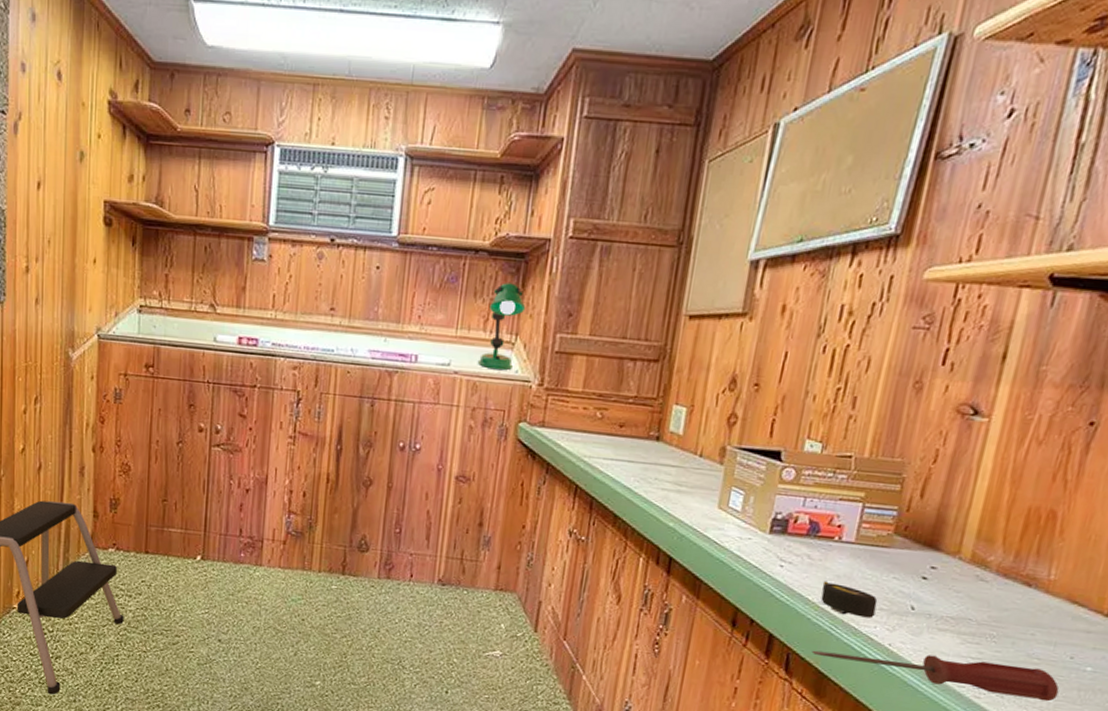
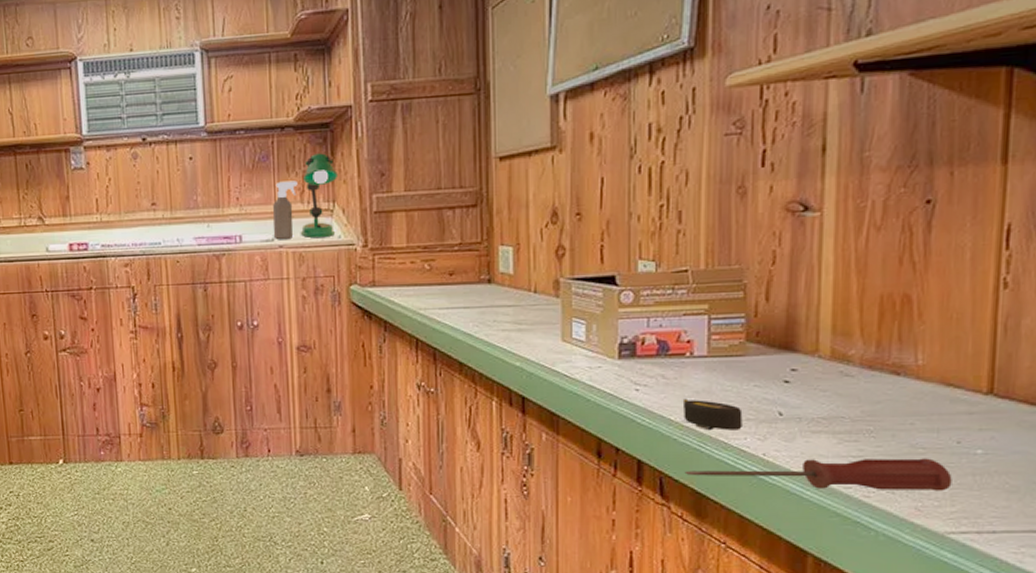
spray bottle: none [450,305,483,367] -> present [272,180,298,240]

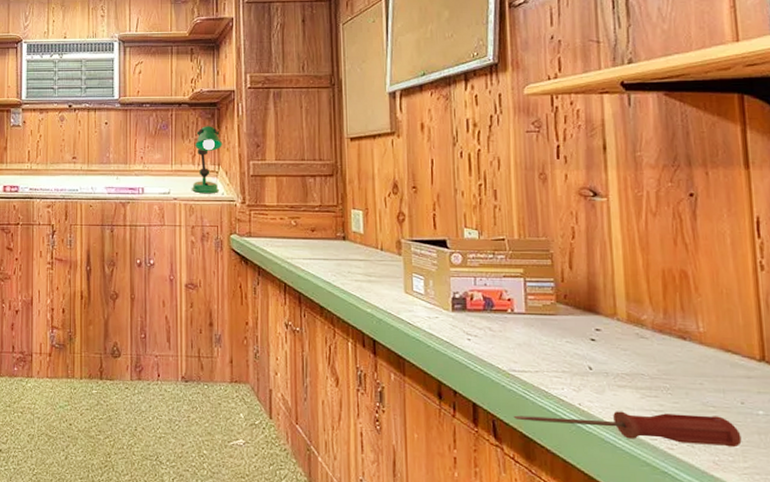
spray bottle: present [272,180,298,240] -> none [169,146,190,194]
tape measure: present [682,398,743,431] -> none [507,349,559,381]

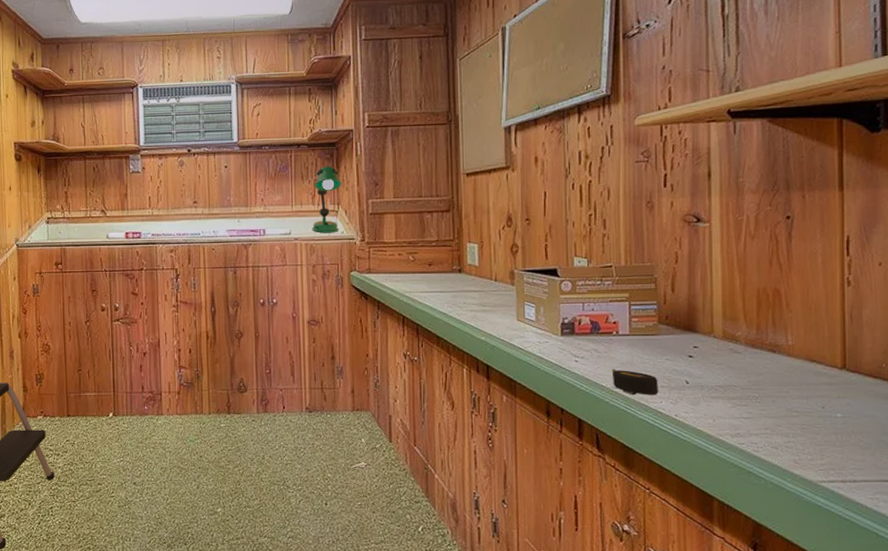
tape measure: none [507,349,559,381] -> present [611,369,658,395]
screwdriver: present [513,411,742,448] -> none [615,420,820,447]

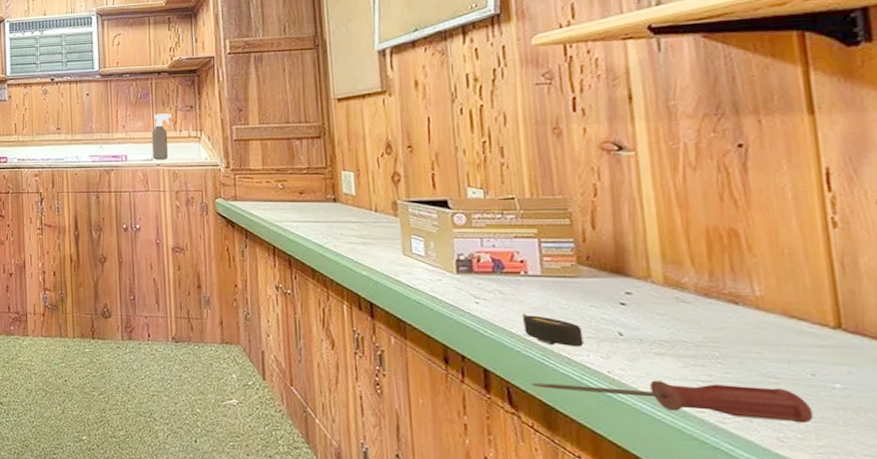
spray bottle: none [290,187,310,234] -> present [151,113,172,160]
desk lamp: present [311,166,342,233] -> none [174,93,204,160]
screwdriver: none [615,420,820,447] -> present [531,380,814,424]

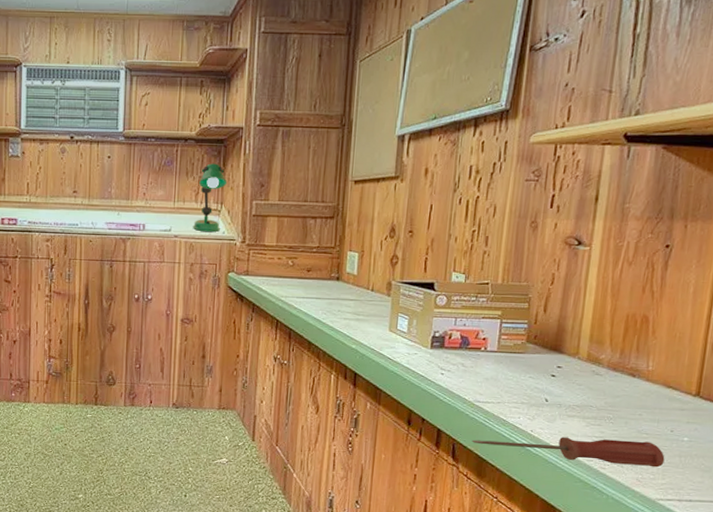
spray bottle: present [151,113,172,160] -> none [170,183,194,231]
desk lamp: none [174,93,204,160] -> present [192,163,228,233]
tape measure: present [521,313,584,347] -> none [475,383,519,411]

